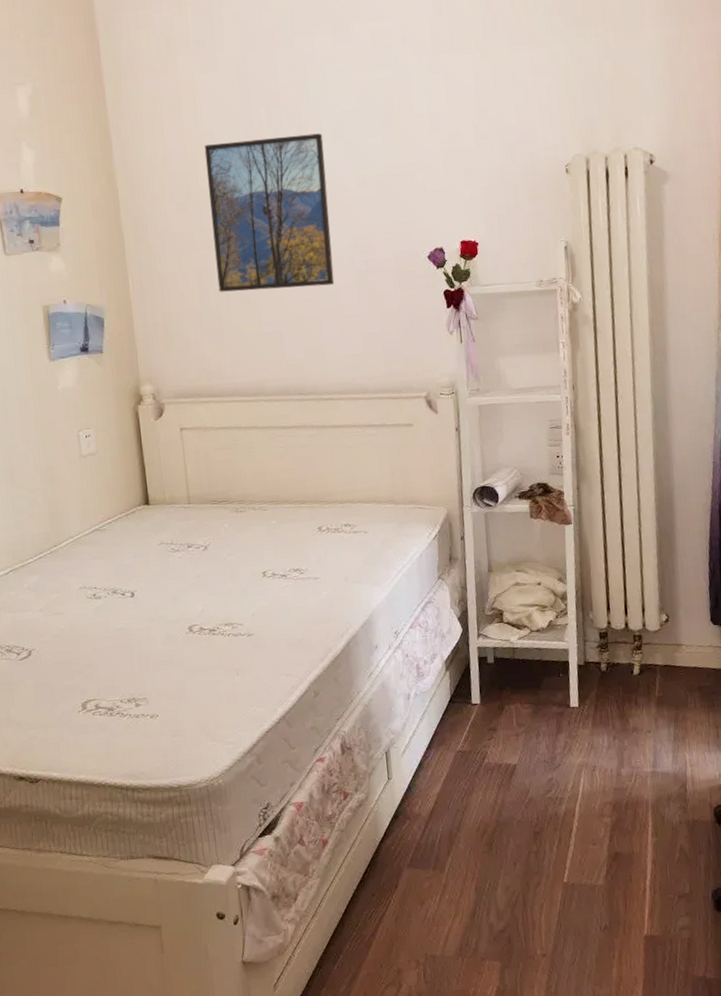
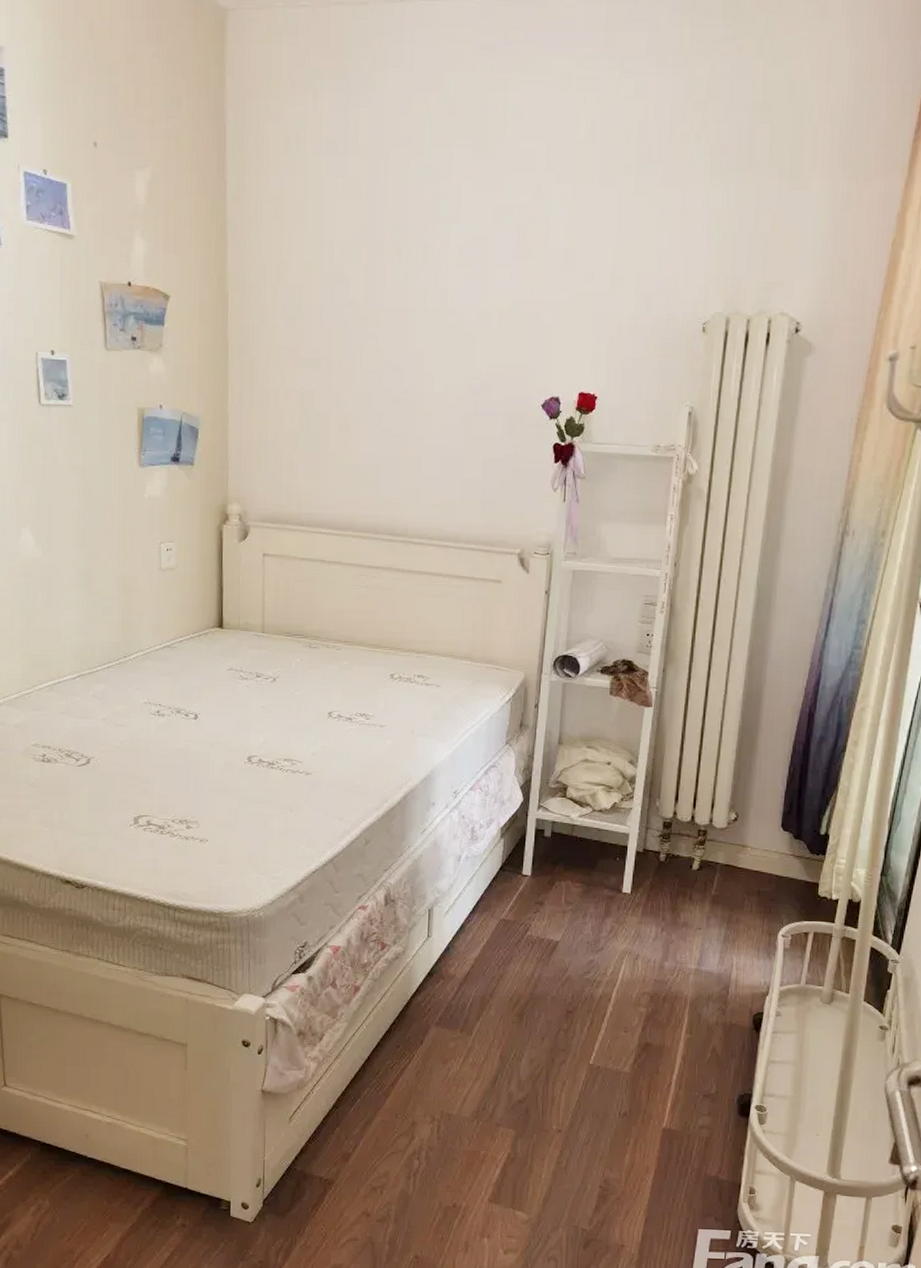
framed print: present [204,133,335,292] -> none [319,255,449,423]

